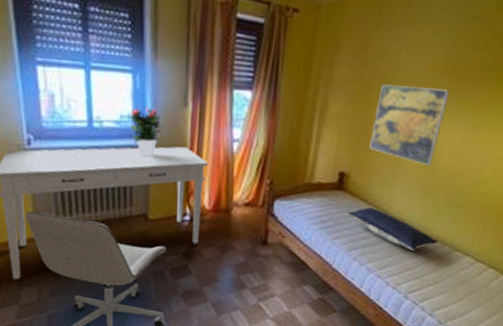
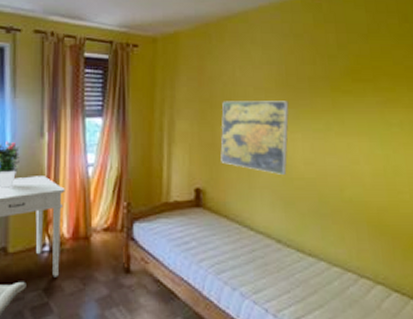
pillow: present [347,208,439,250] -> none [210,224,313,269]

